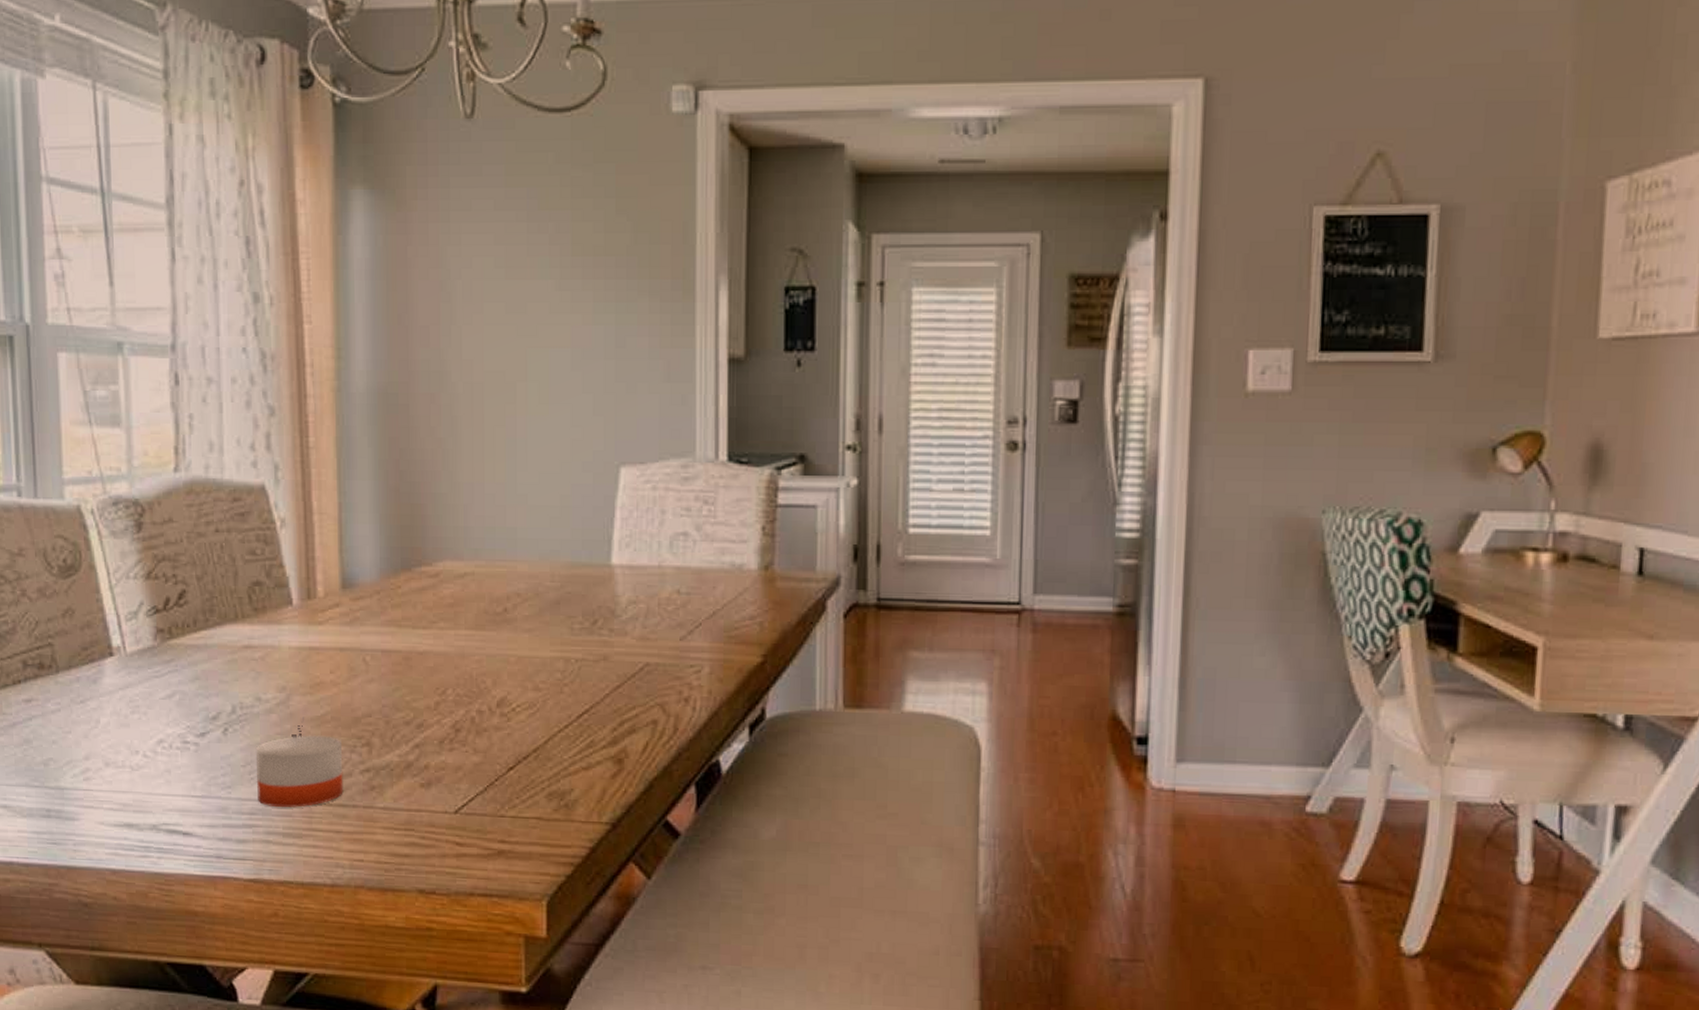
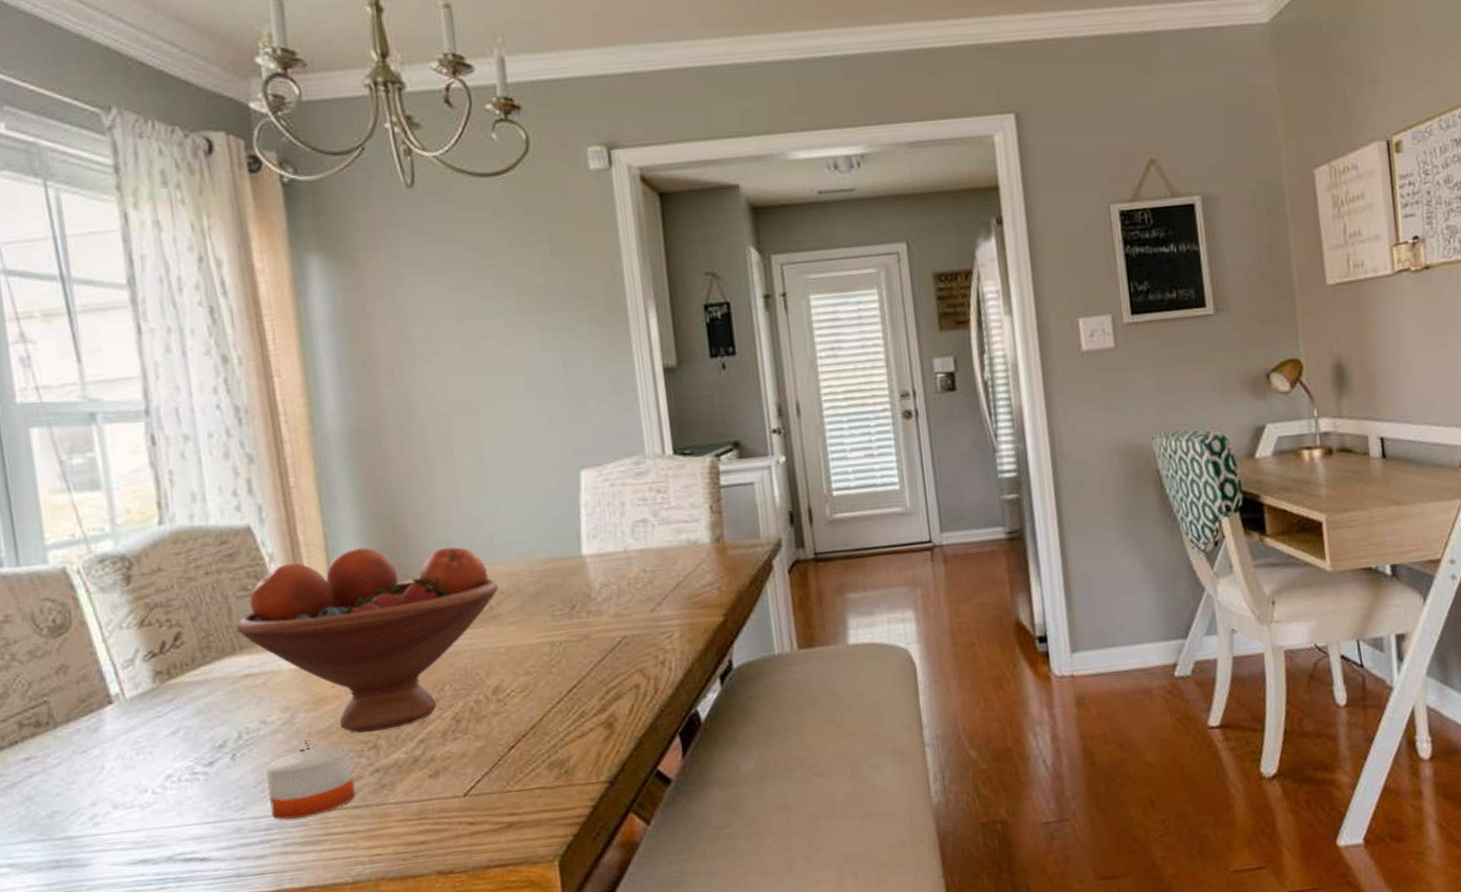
fruit bowl: none [240,524,516,728] -> present [236,547,499,733]

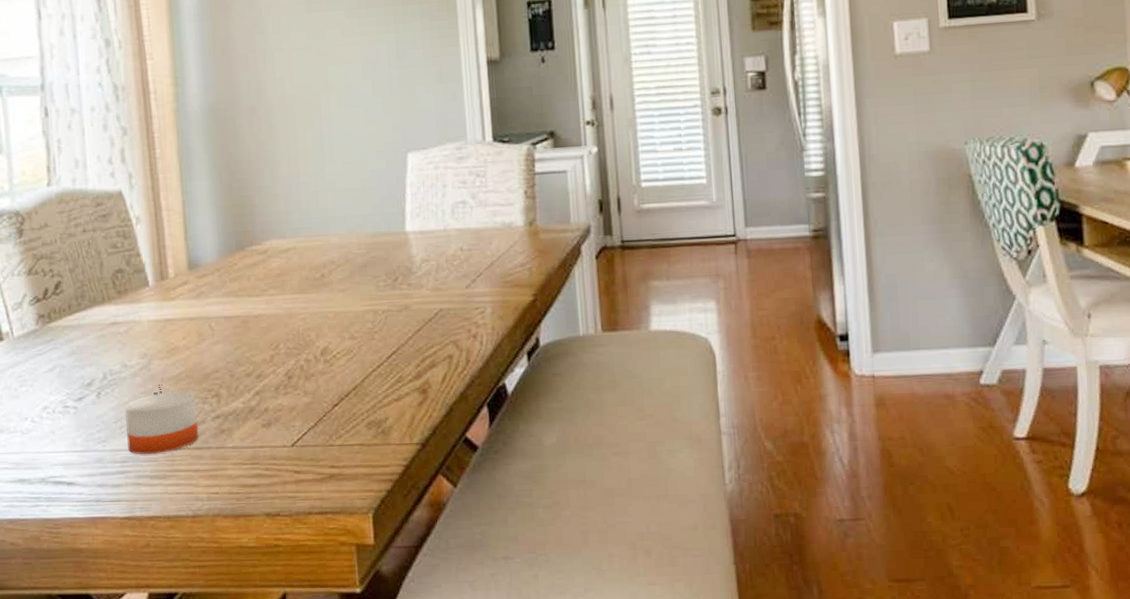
fruit bowl: present [236,547,499,733] -> none [106,215,330,382]

